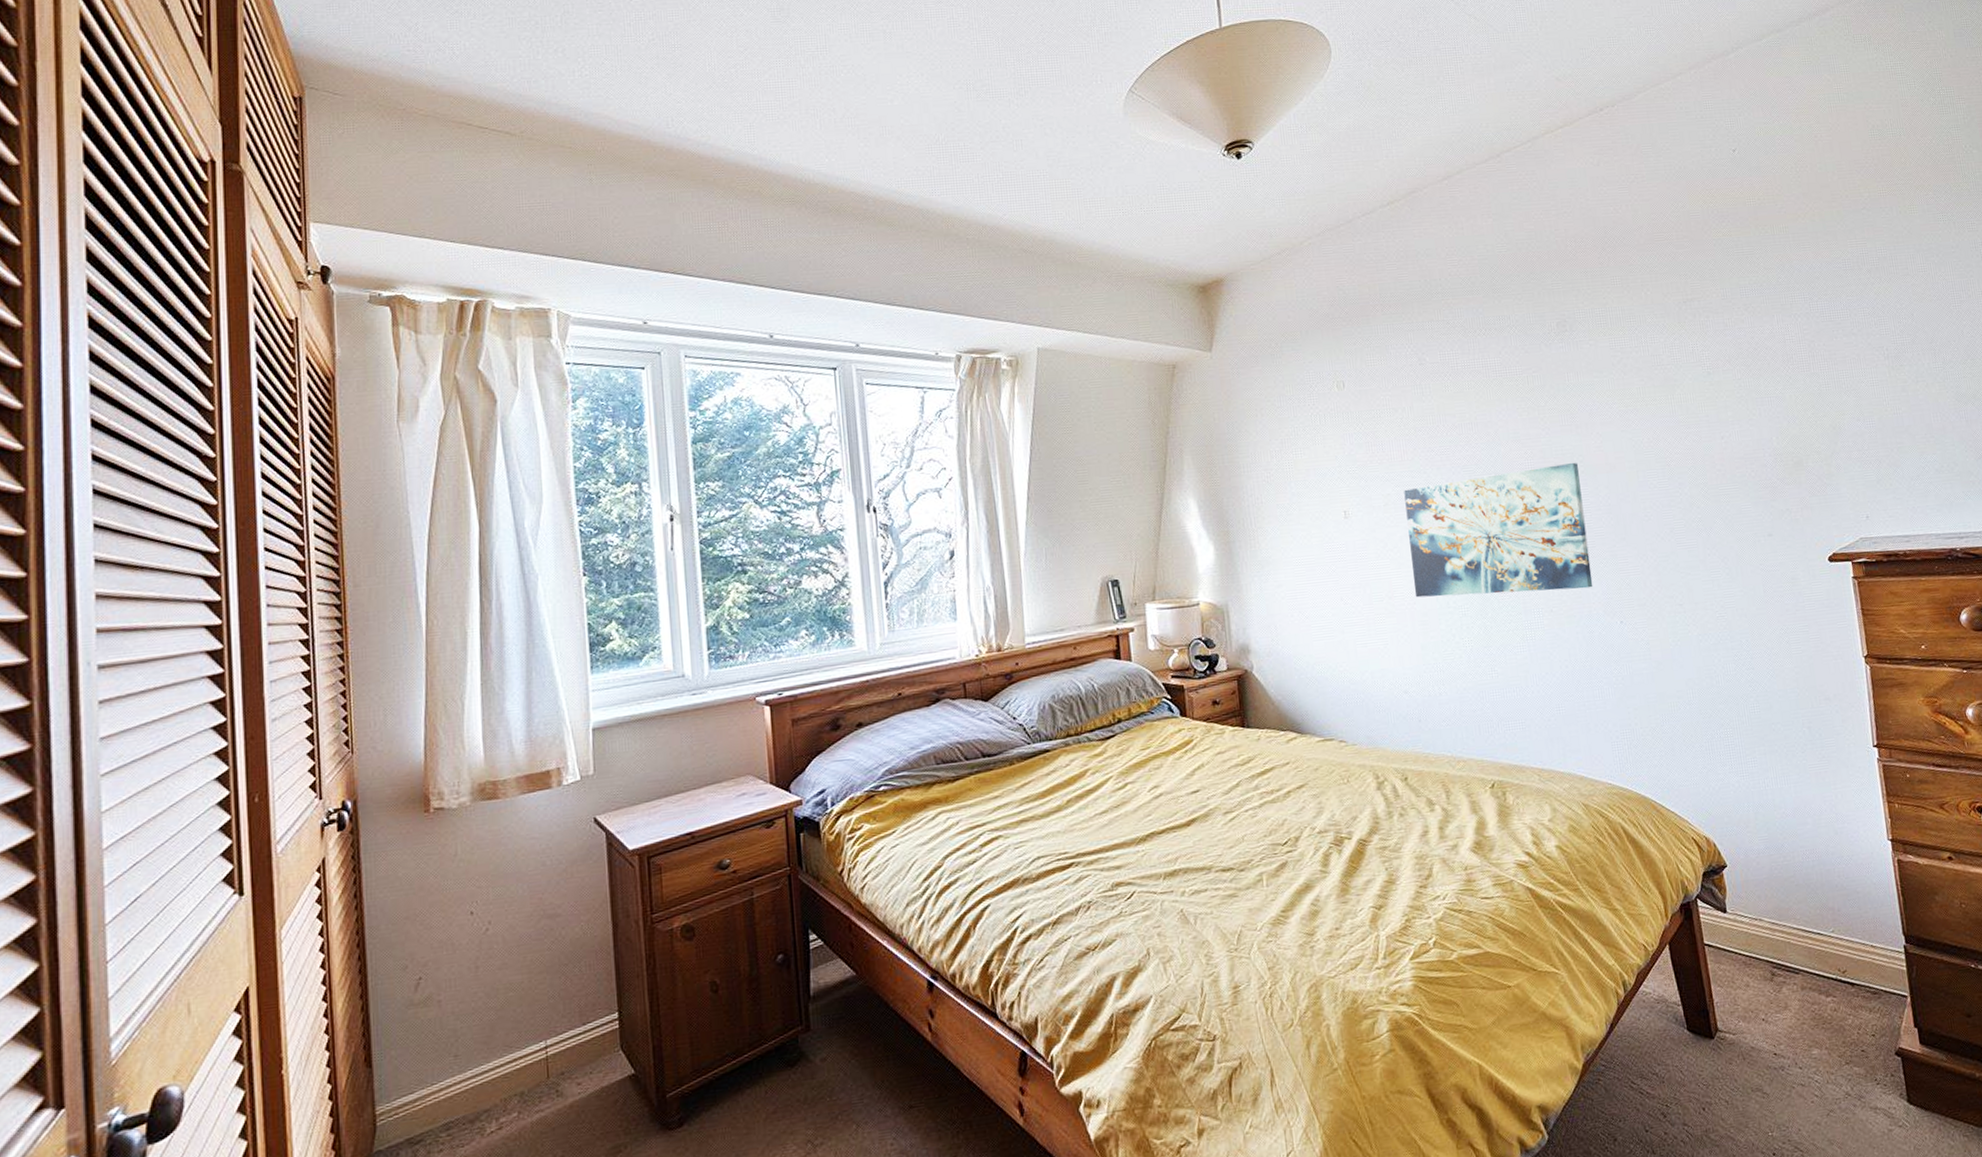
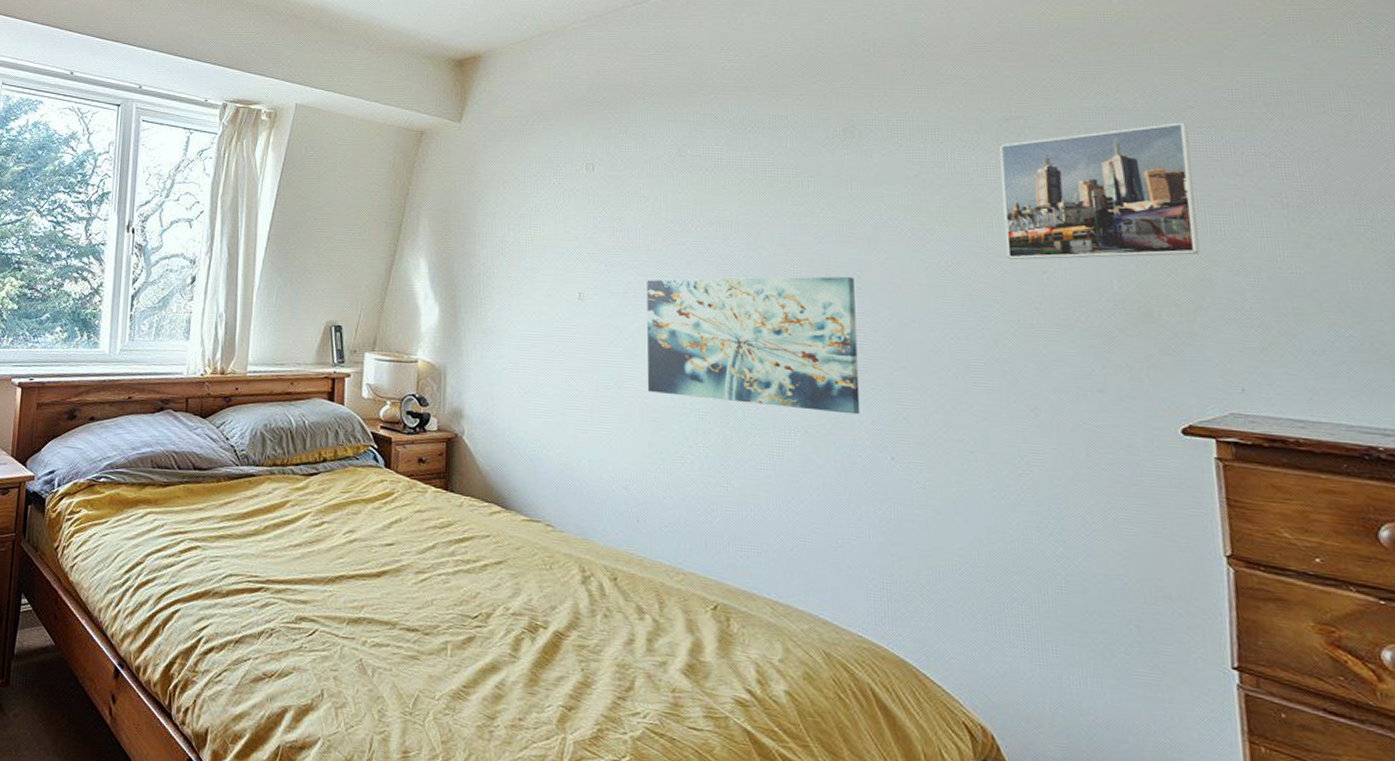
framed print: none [1681,292,1832,430] -> present [999,122,1200,260]

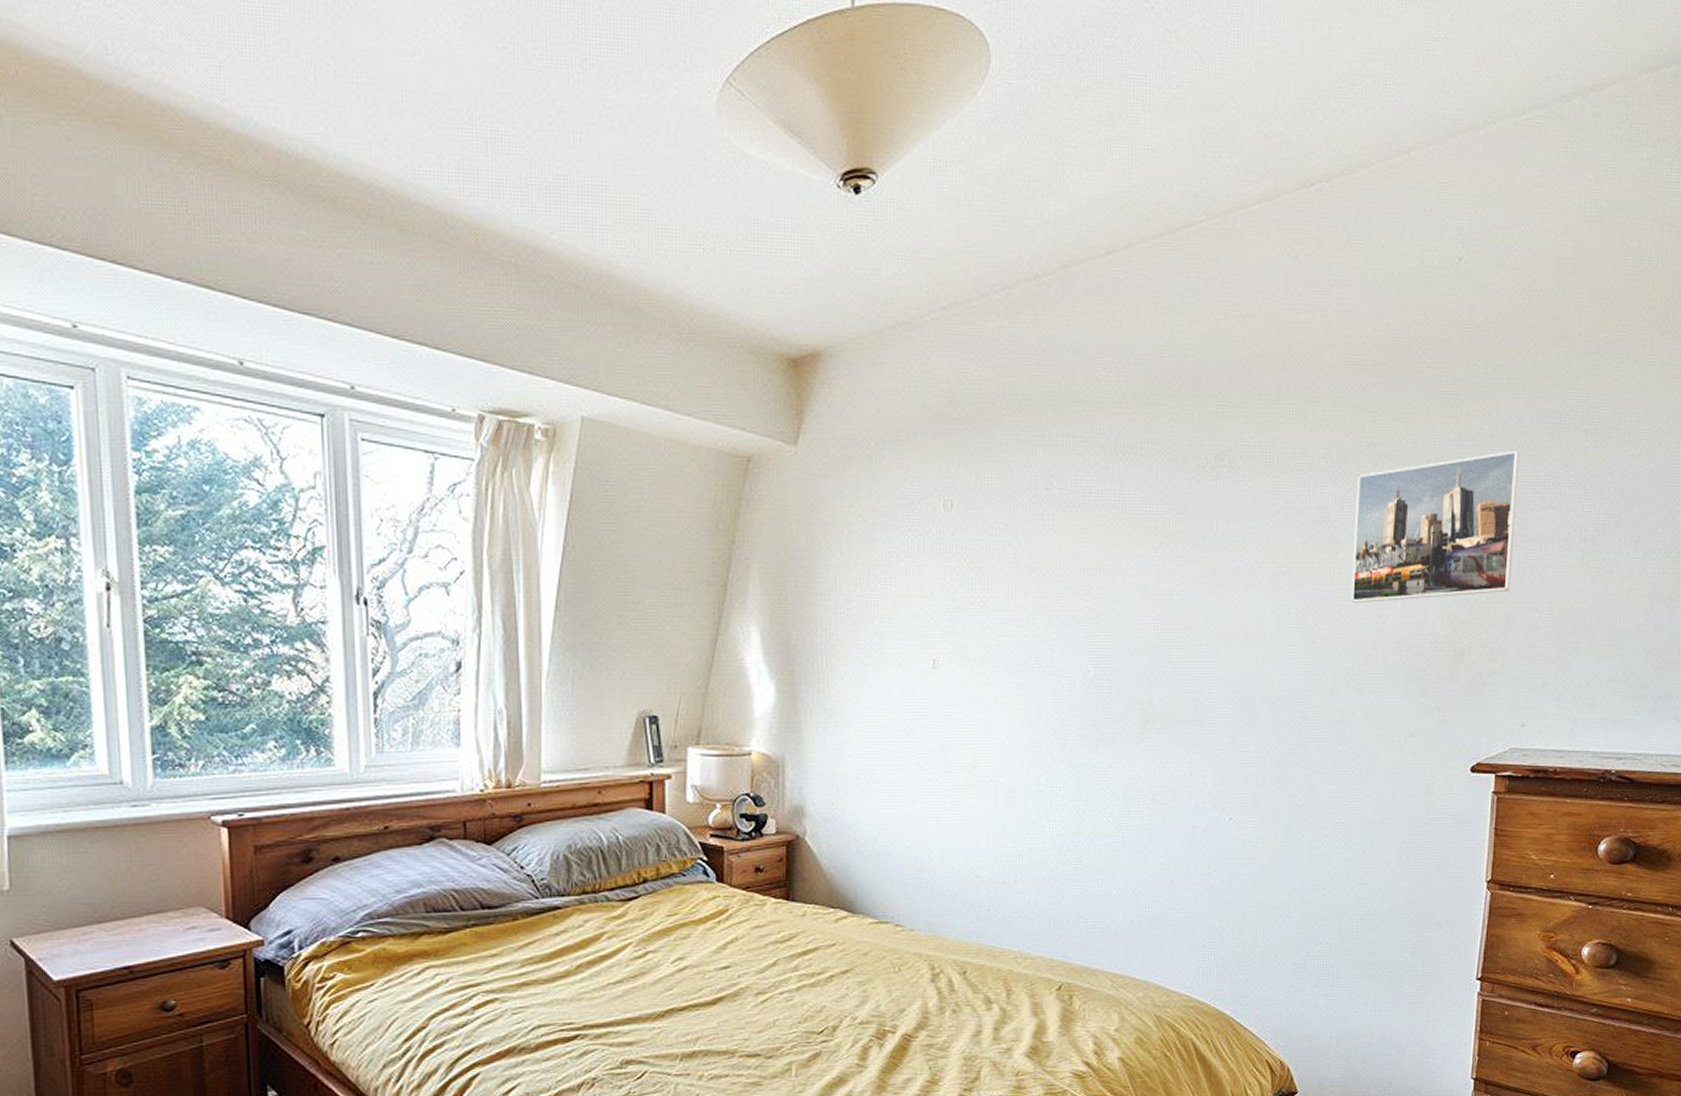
wall art: present [647,276,861,415] -> none [1002,628,1211,777]

